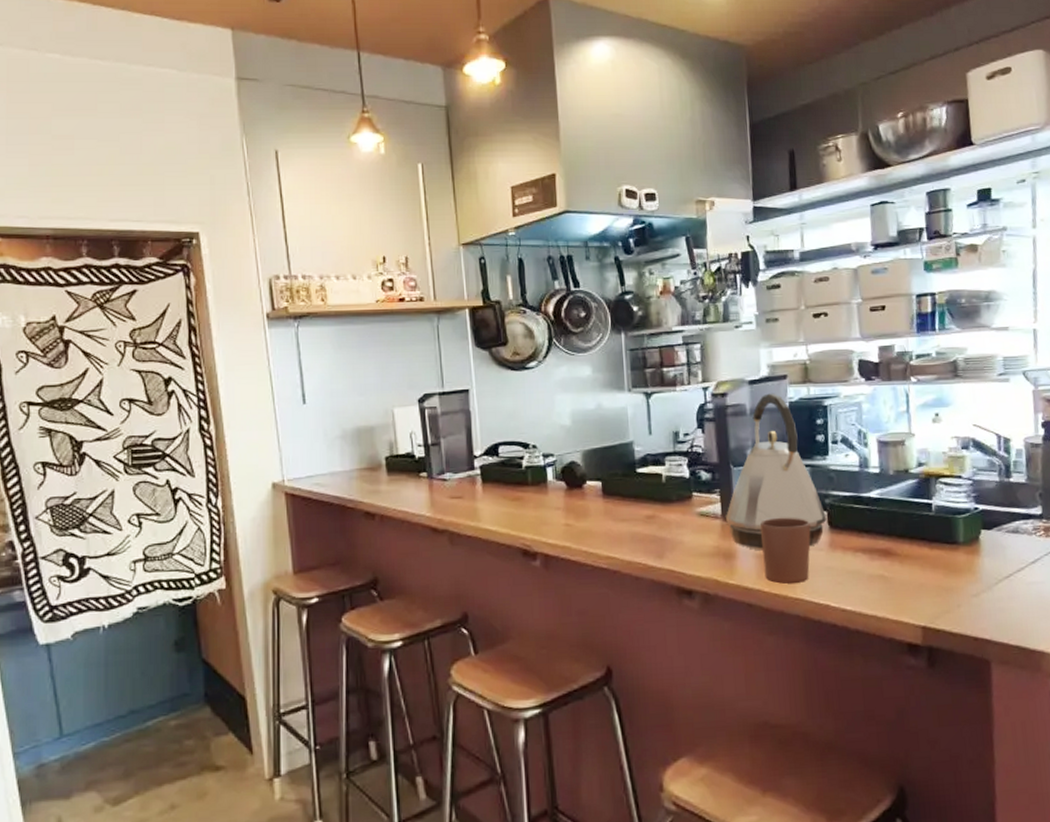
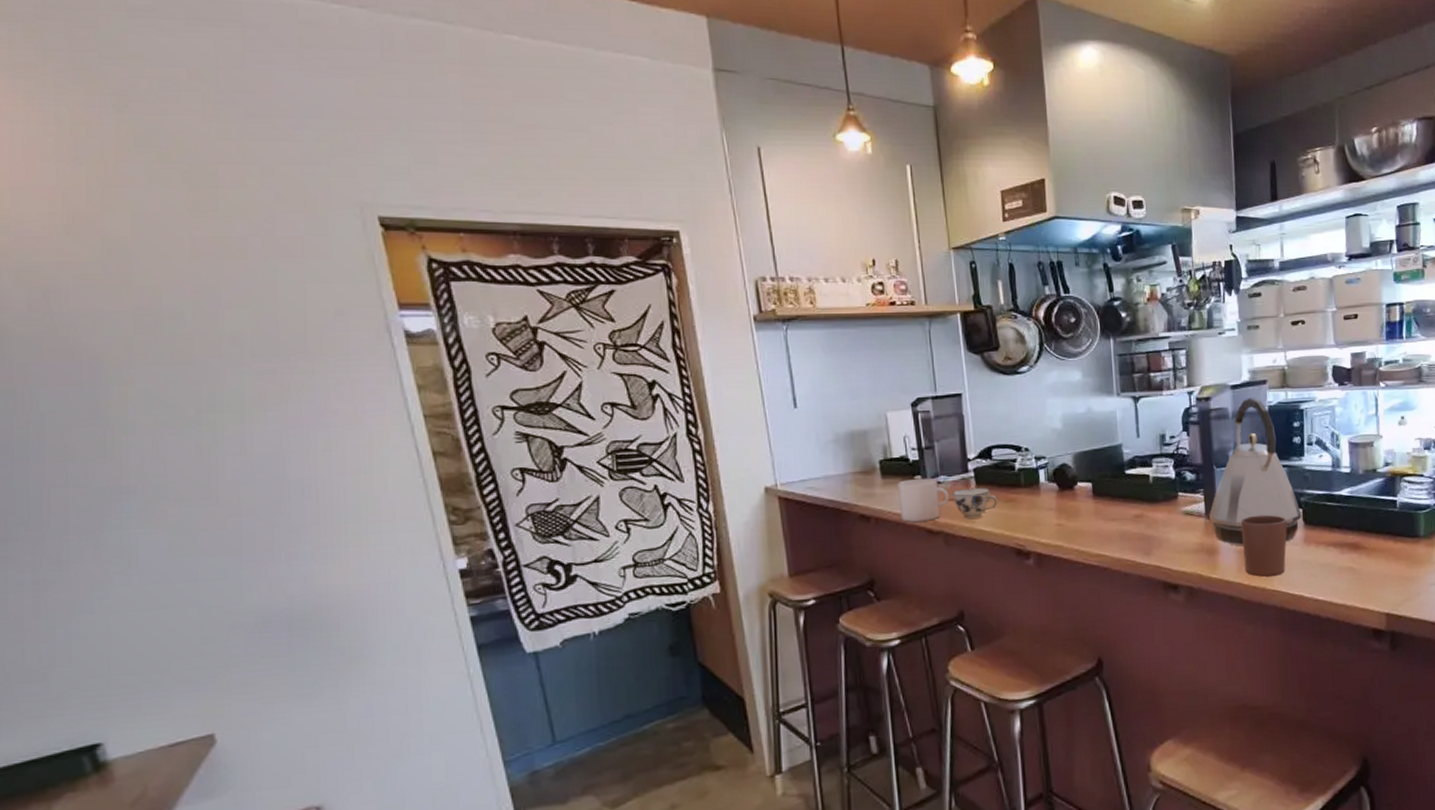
mug: none [403,475,455,520] -> present [898,478,950,522]
teacup: none [458,485,505,518] -> present [952,487,999,520]

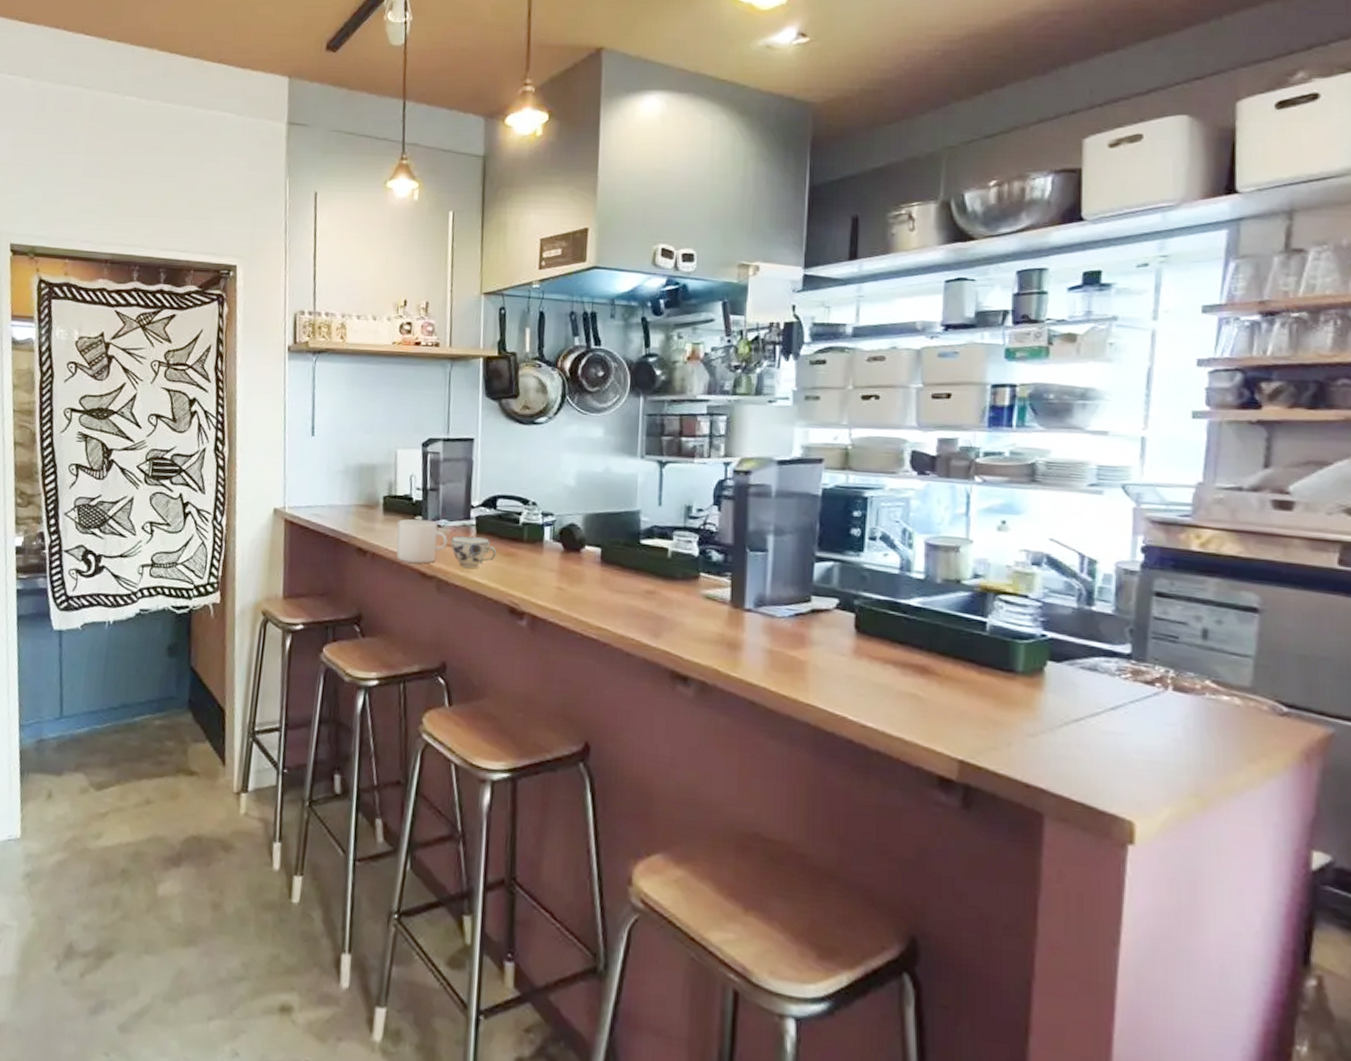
kettle: present [1209,397,1302,547] -> none [735,476,854,650]
mug: present [1241,514,1287,577] -> none [773,611,833,688]

